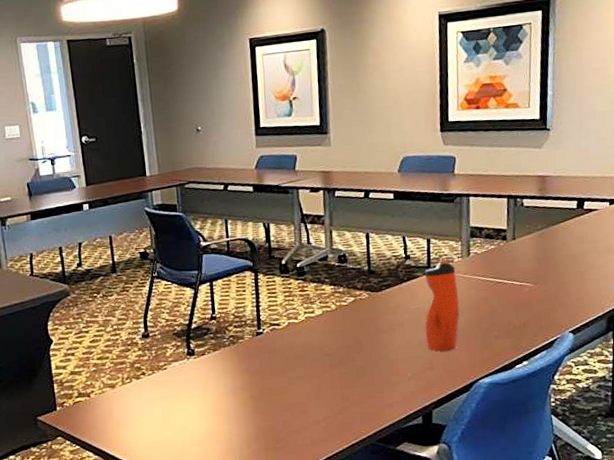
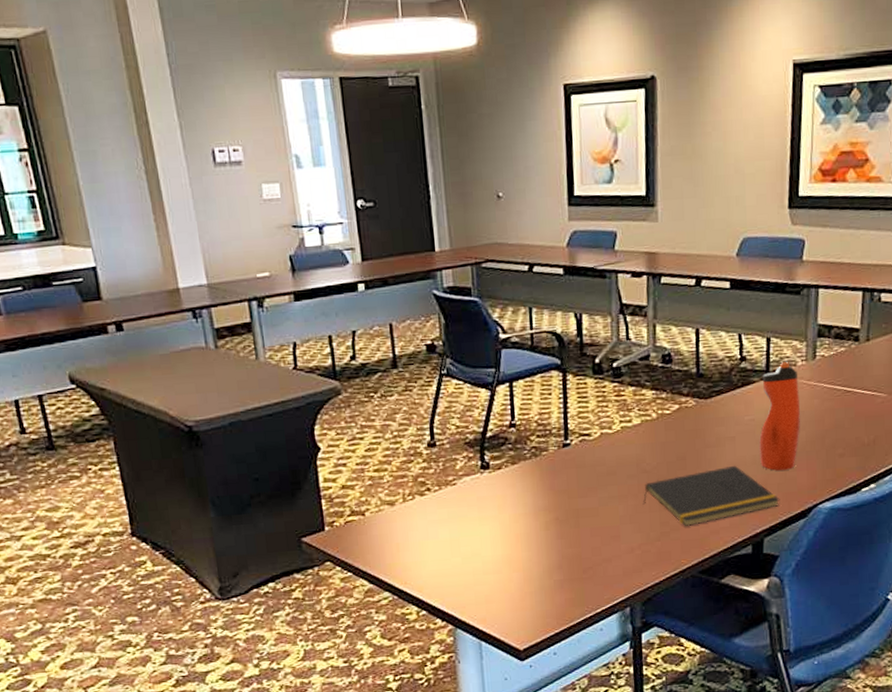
notepad: none [326,347,445,401] -> present [643,465,780,526]

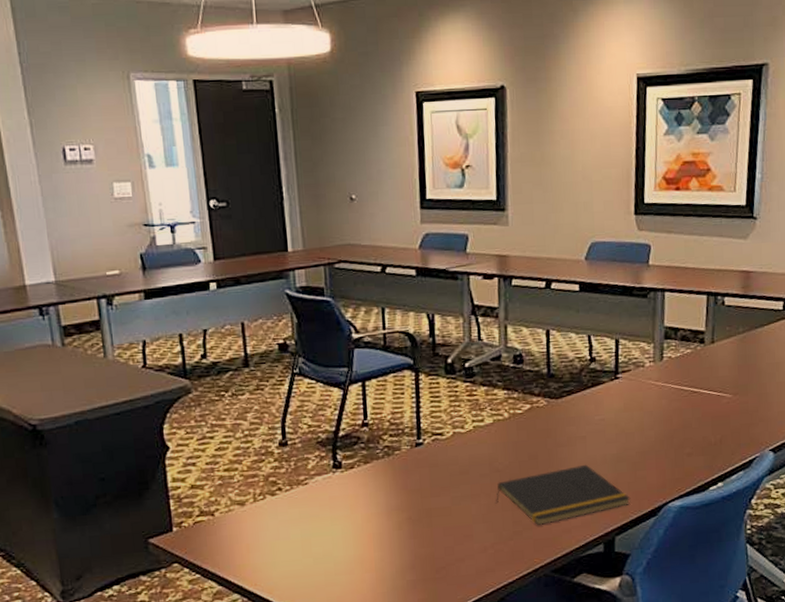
water bottle: present [759,361,801,471] -> none [609,362,650,470]

